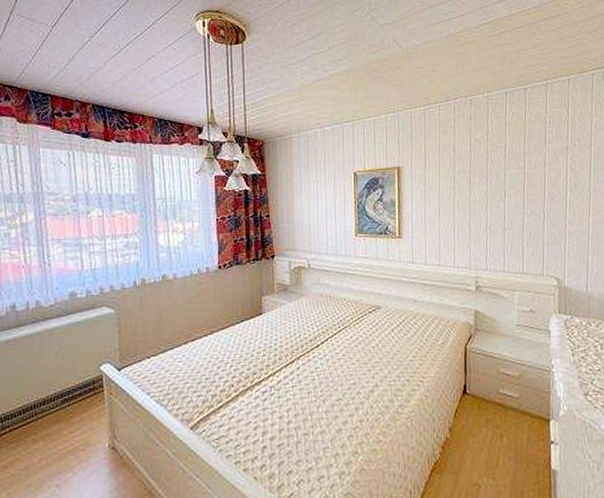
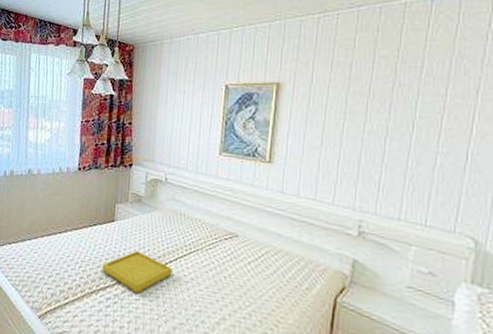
serving tray: none [253,338,325,380] -> present [101,250,173,293]

